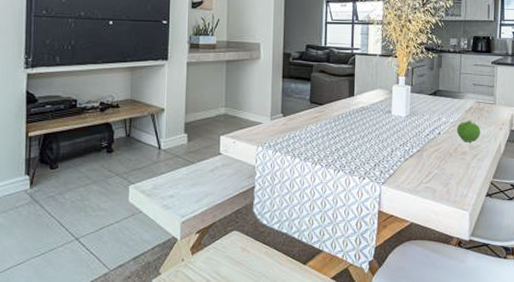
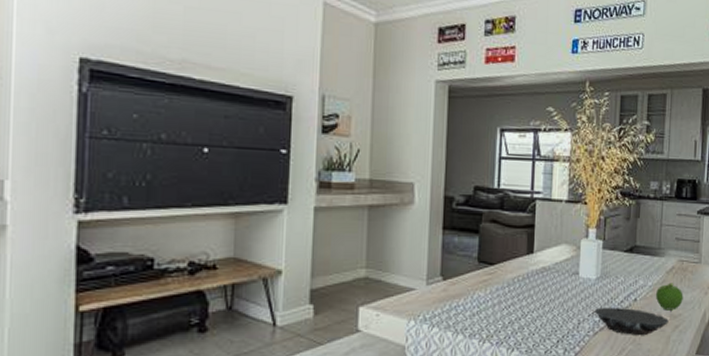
bowl: none [404,139,468,163] -> present [594,307,669,336]

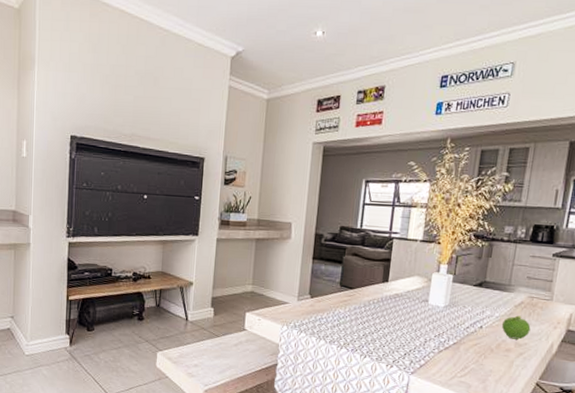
bowl: present [594,307,669,336] -> none [440,330,514,359]

